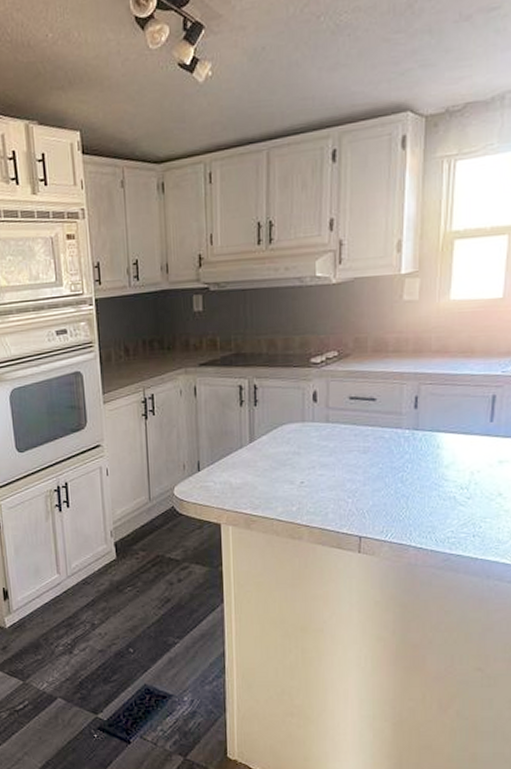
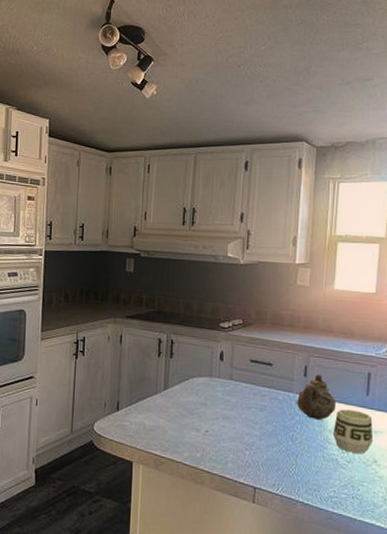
teapot: none [405,404,454,456] -> present [296,374,337,420]
cup: none [449,439,498,489] -> present [332,409,373,454]

